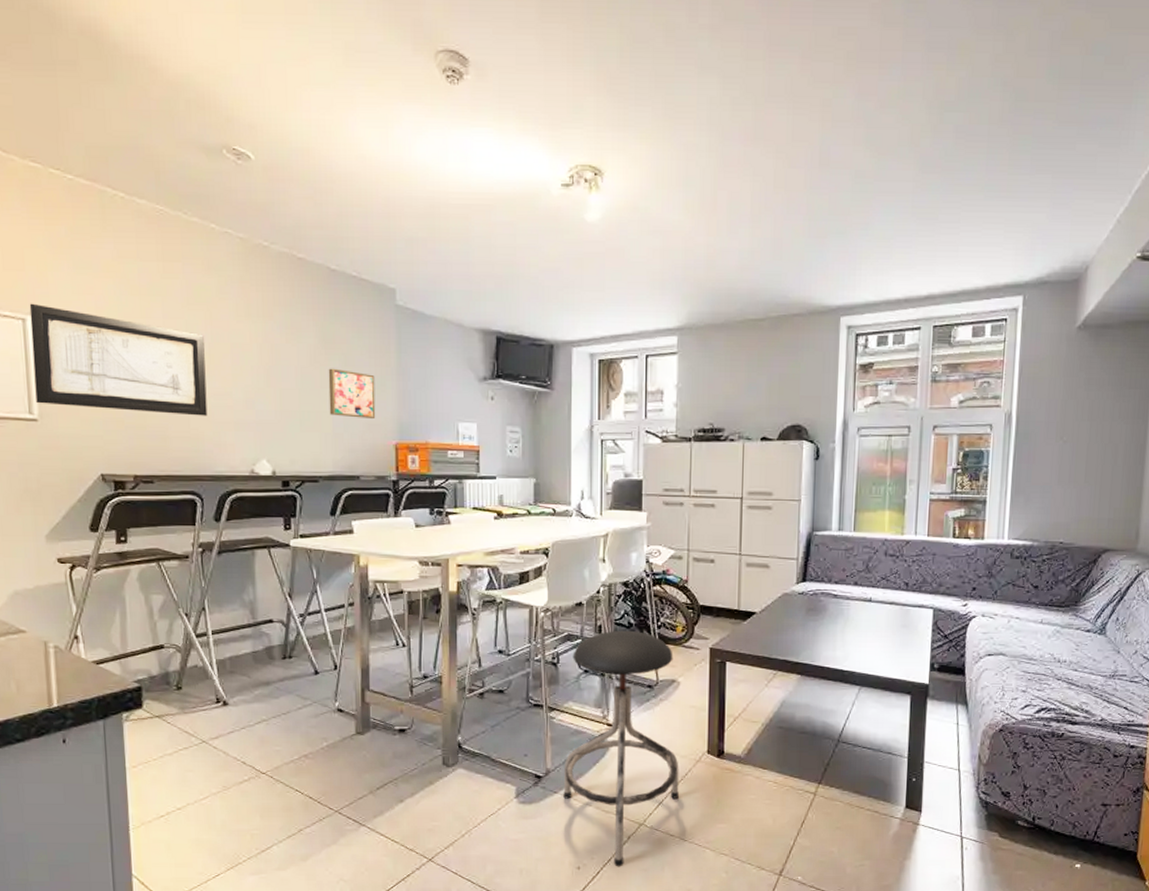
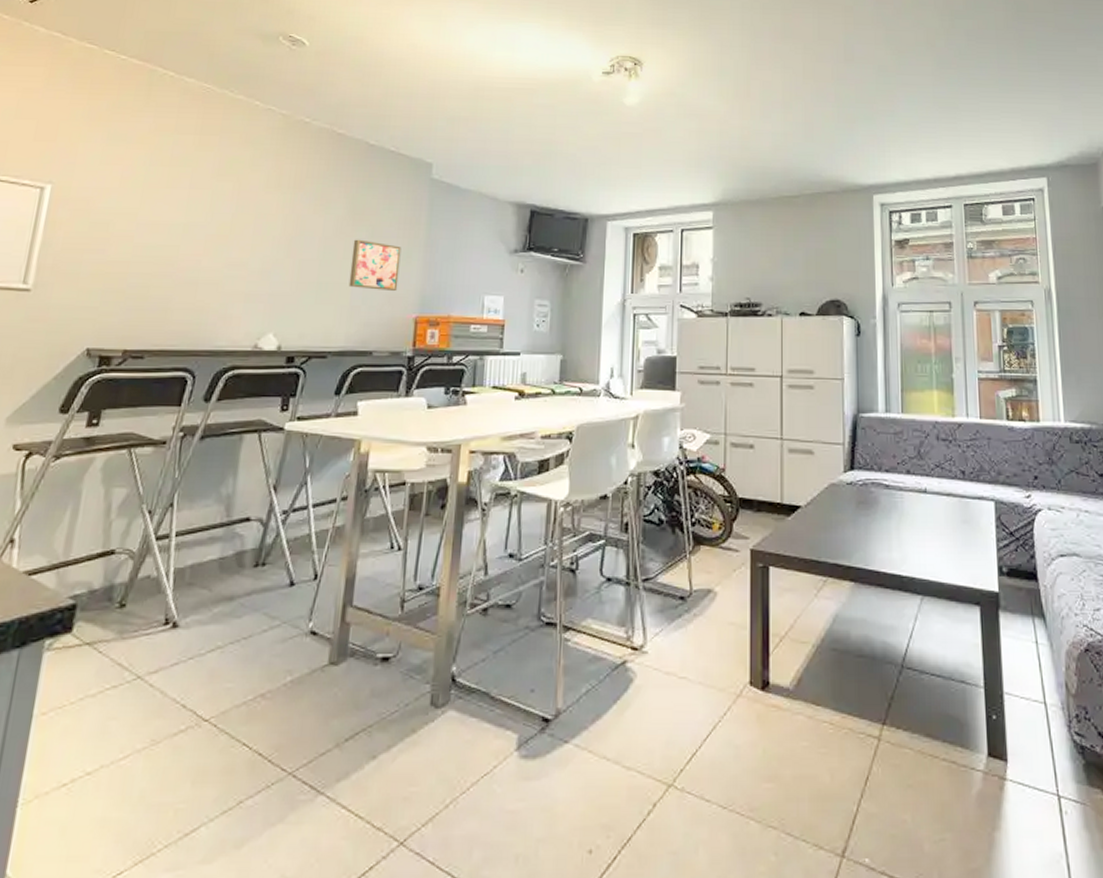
wall art: present [29,303,208,416] -> none [34,172,229,287]
stool: present [563,630,679,867] -> none [575,528,716,849]

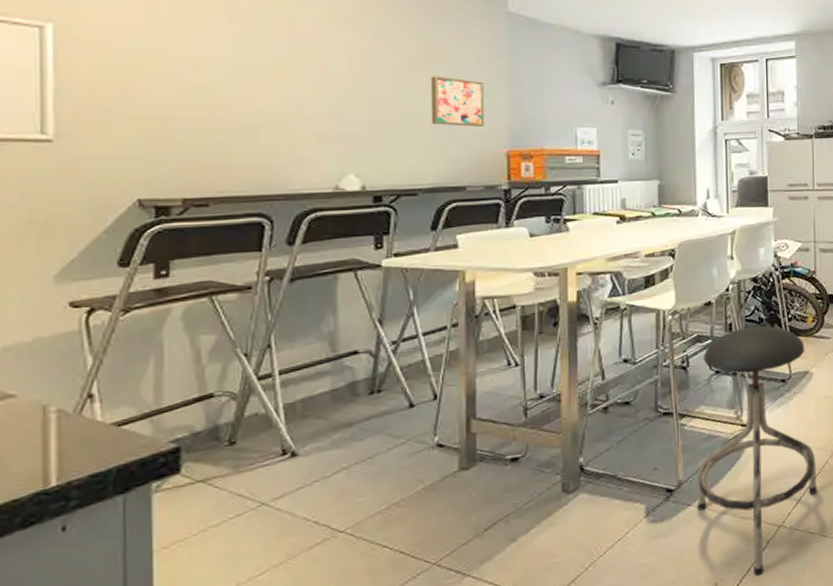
stool: none [575,528,716,849] -> present [697,325,817,577]

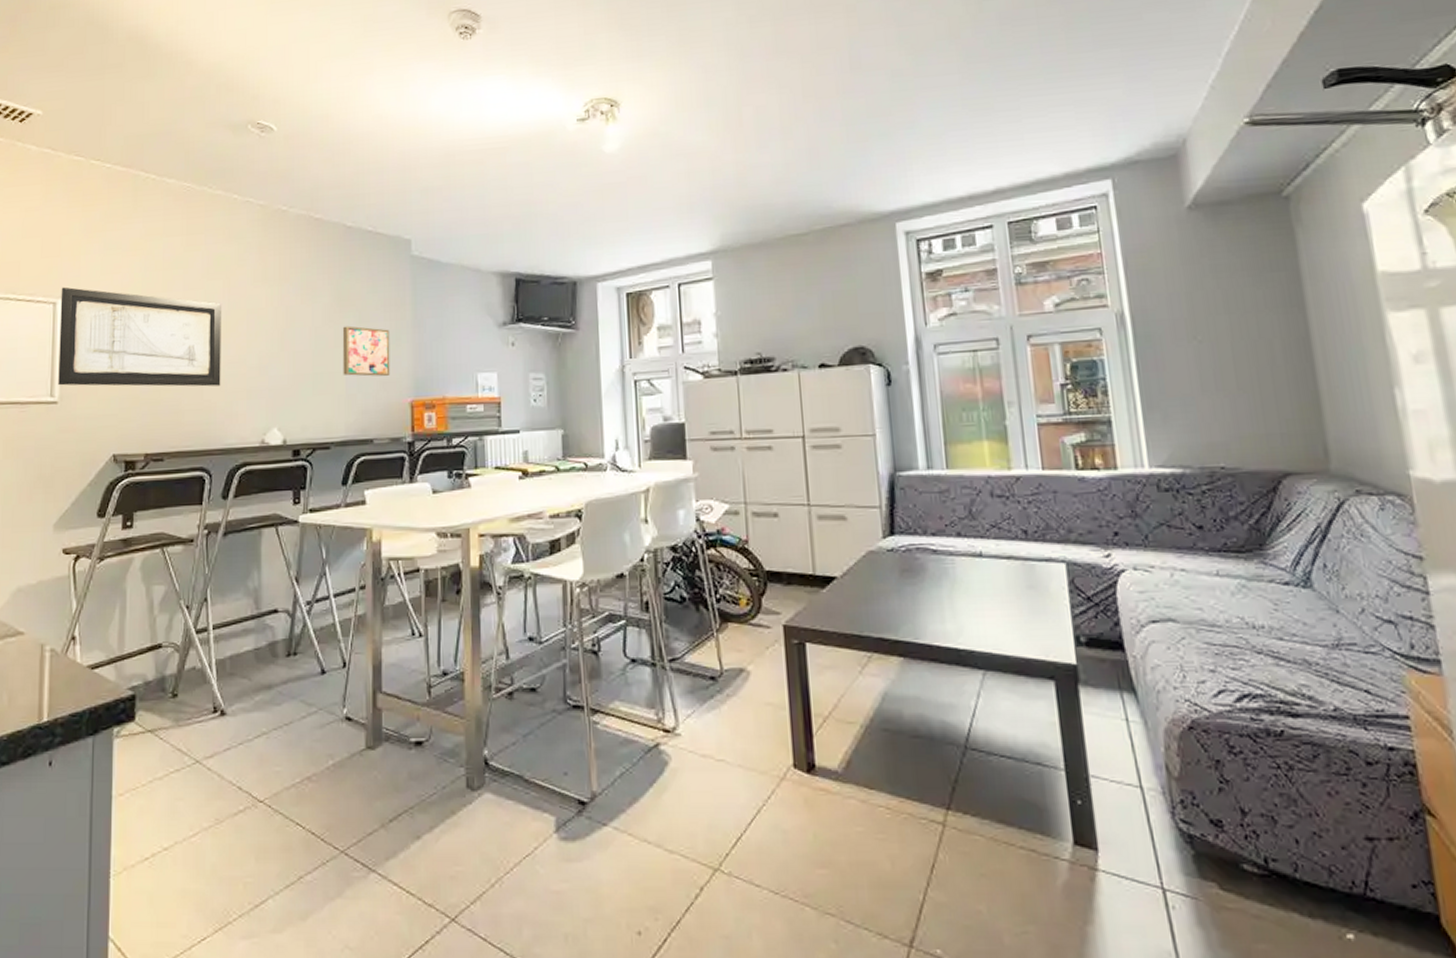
wall art: none [50,9,282,130] -> present [58,286,221,387]
stool: present [697,325,817,577] -> none [613,606,762,933]

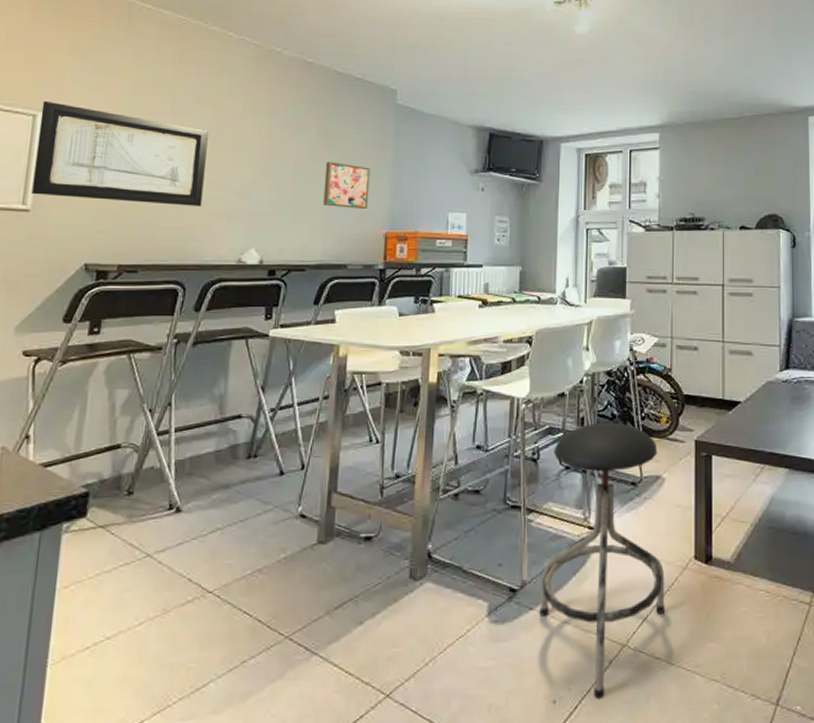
stool: none [613,606,762,933] -> present [539,422,665,700]

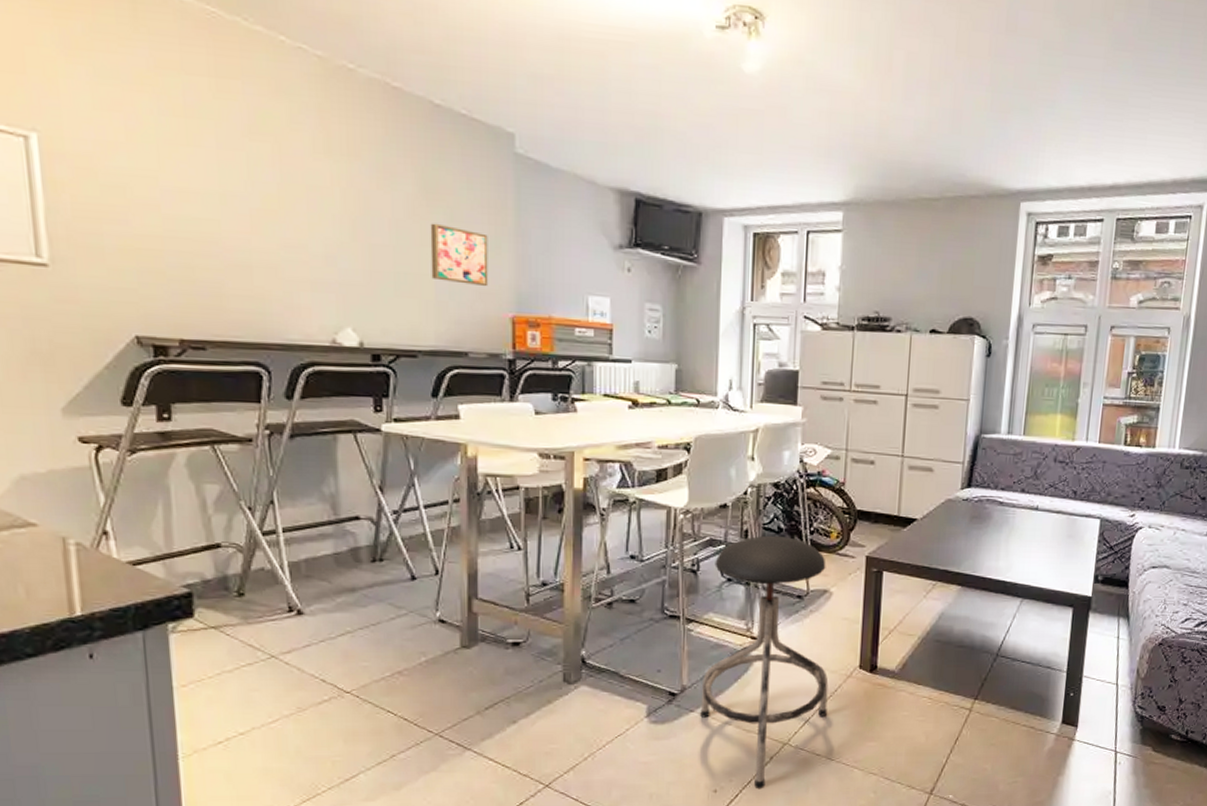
wall art: present [32,100,208,206] -> none [33,116,276,272]

